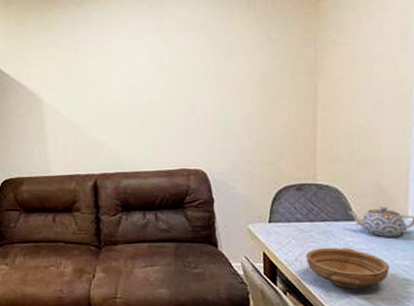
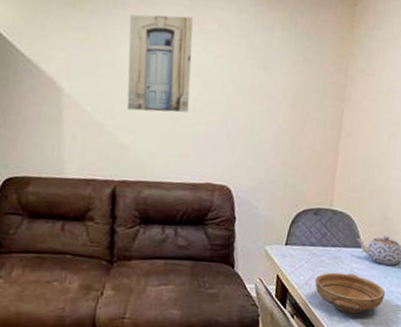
wall art: none [94,19,157,110] -> present [127,14,194,113]

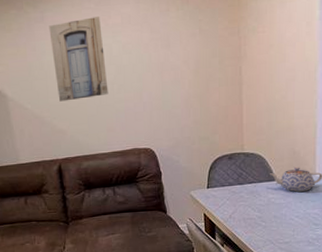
bowl: present [315,272,385,313] -> none [237,203,302,236]

